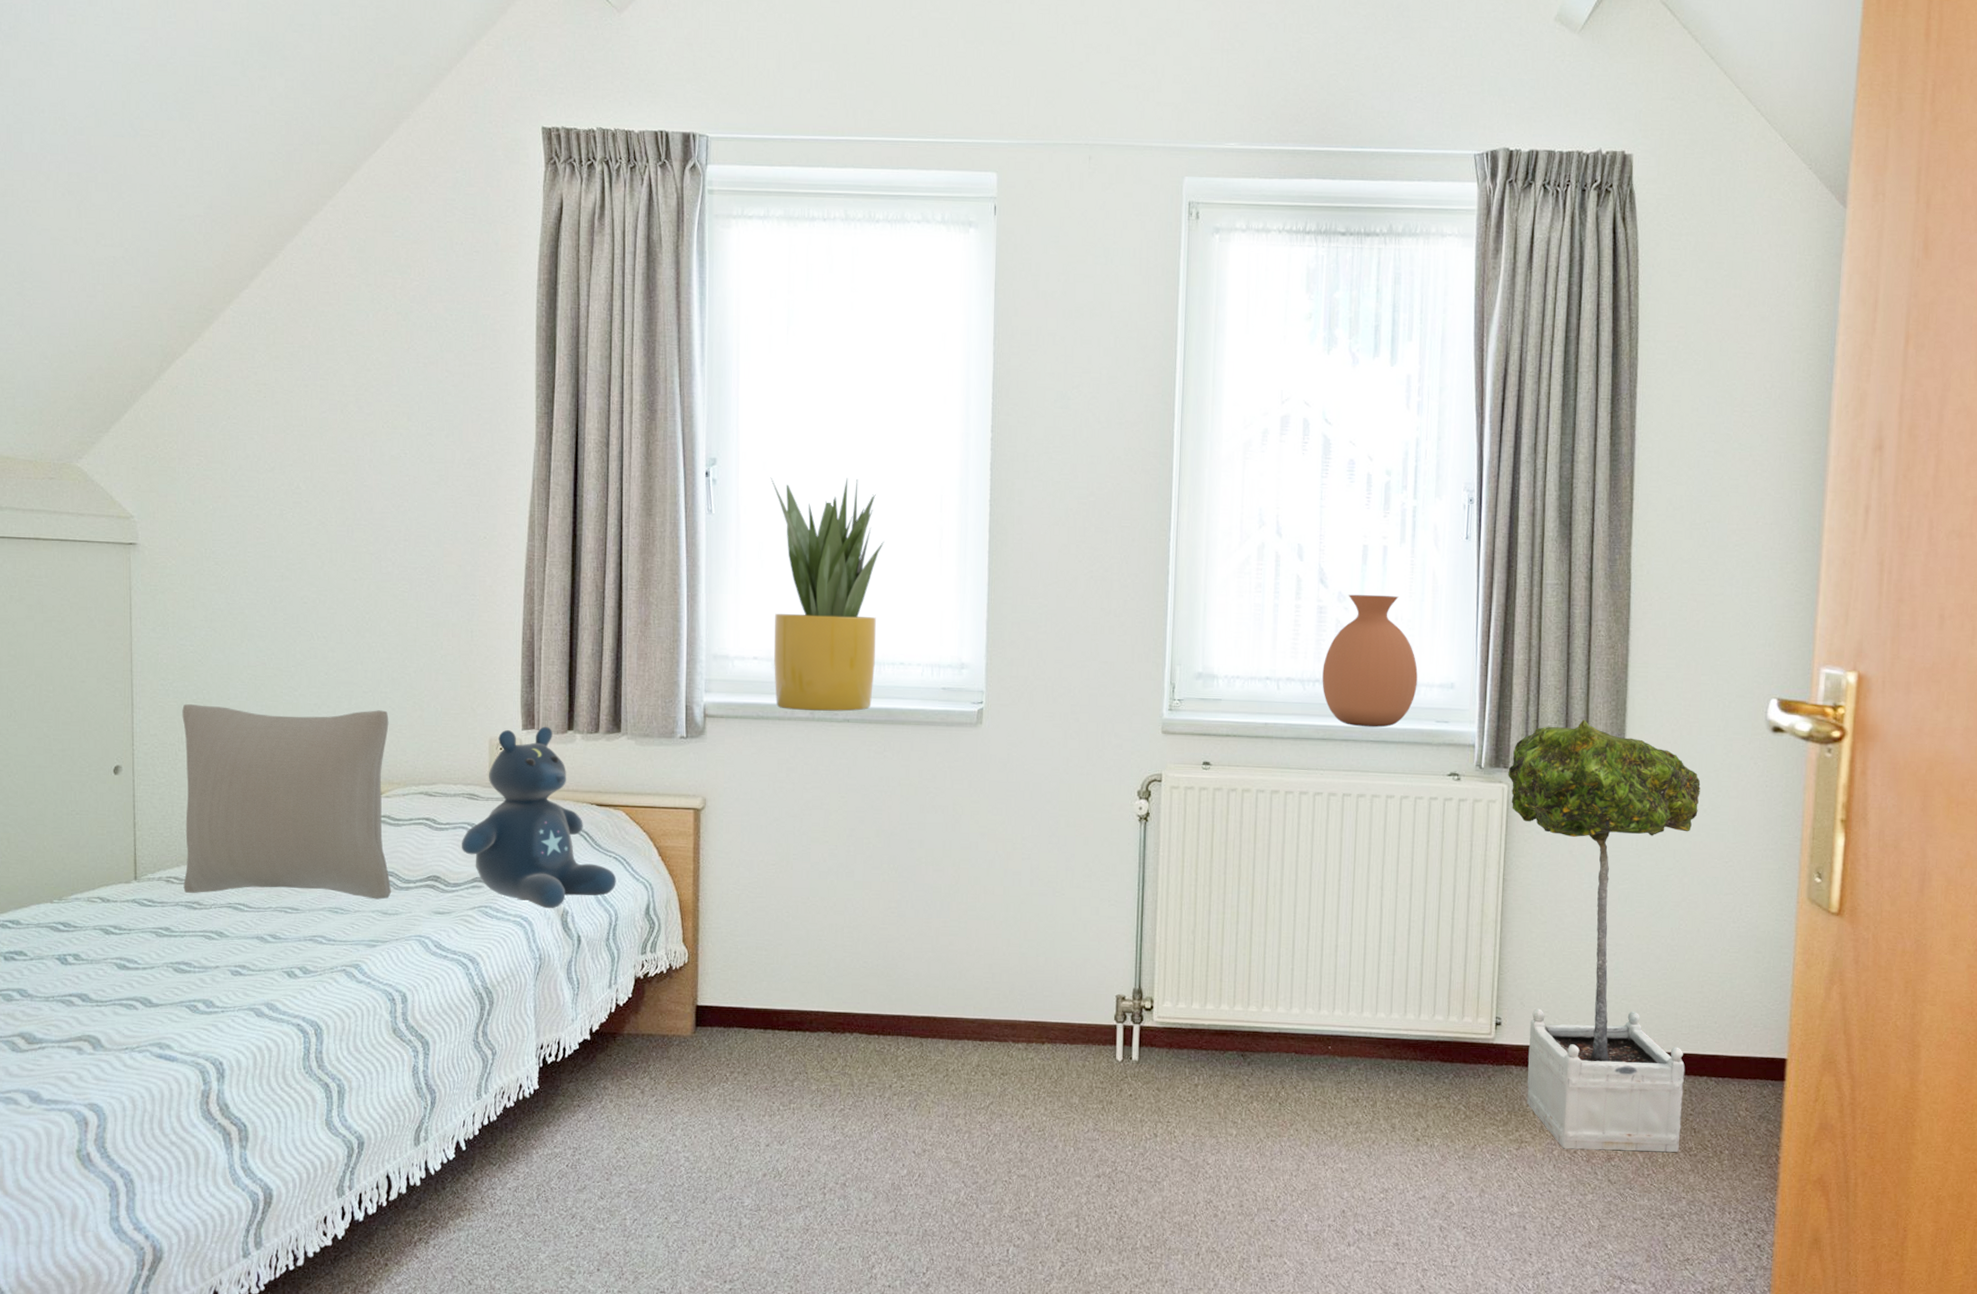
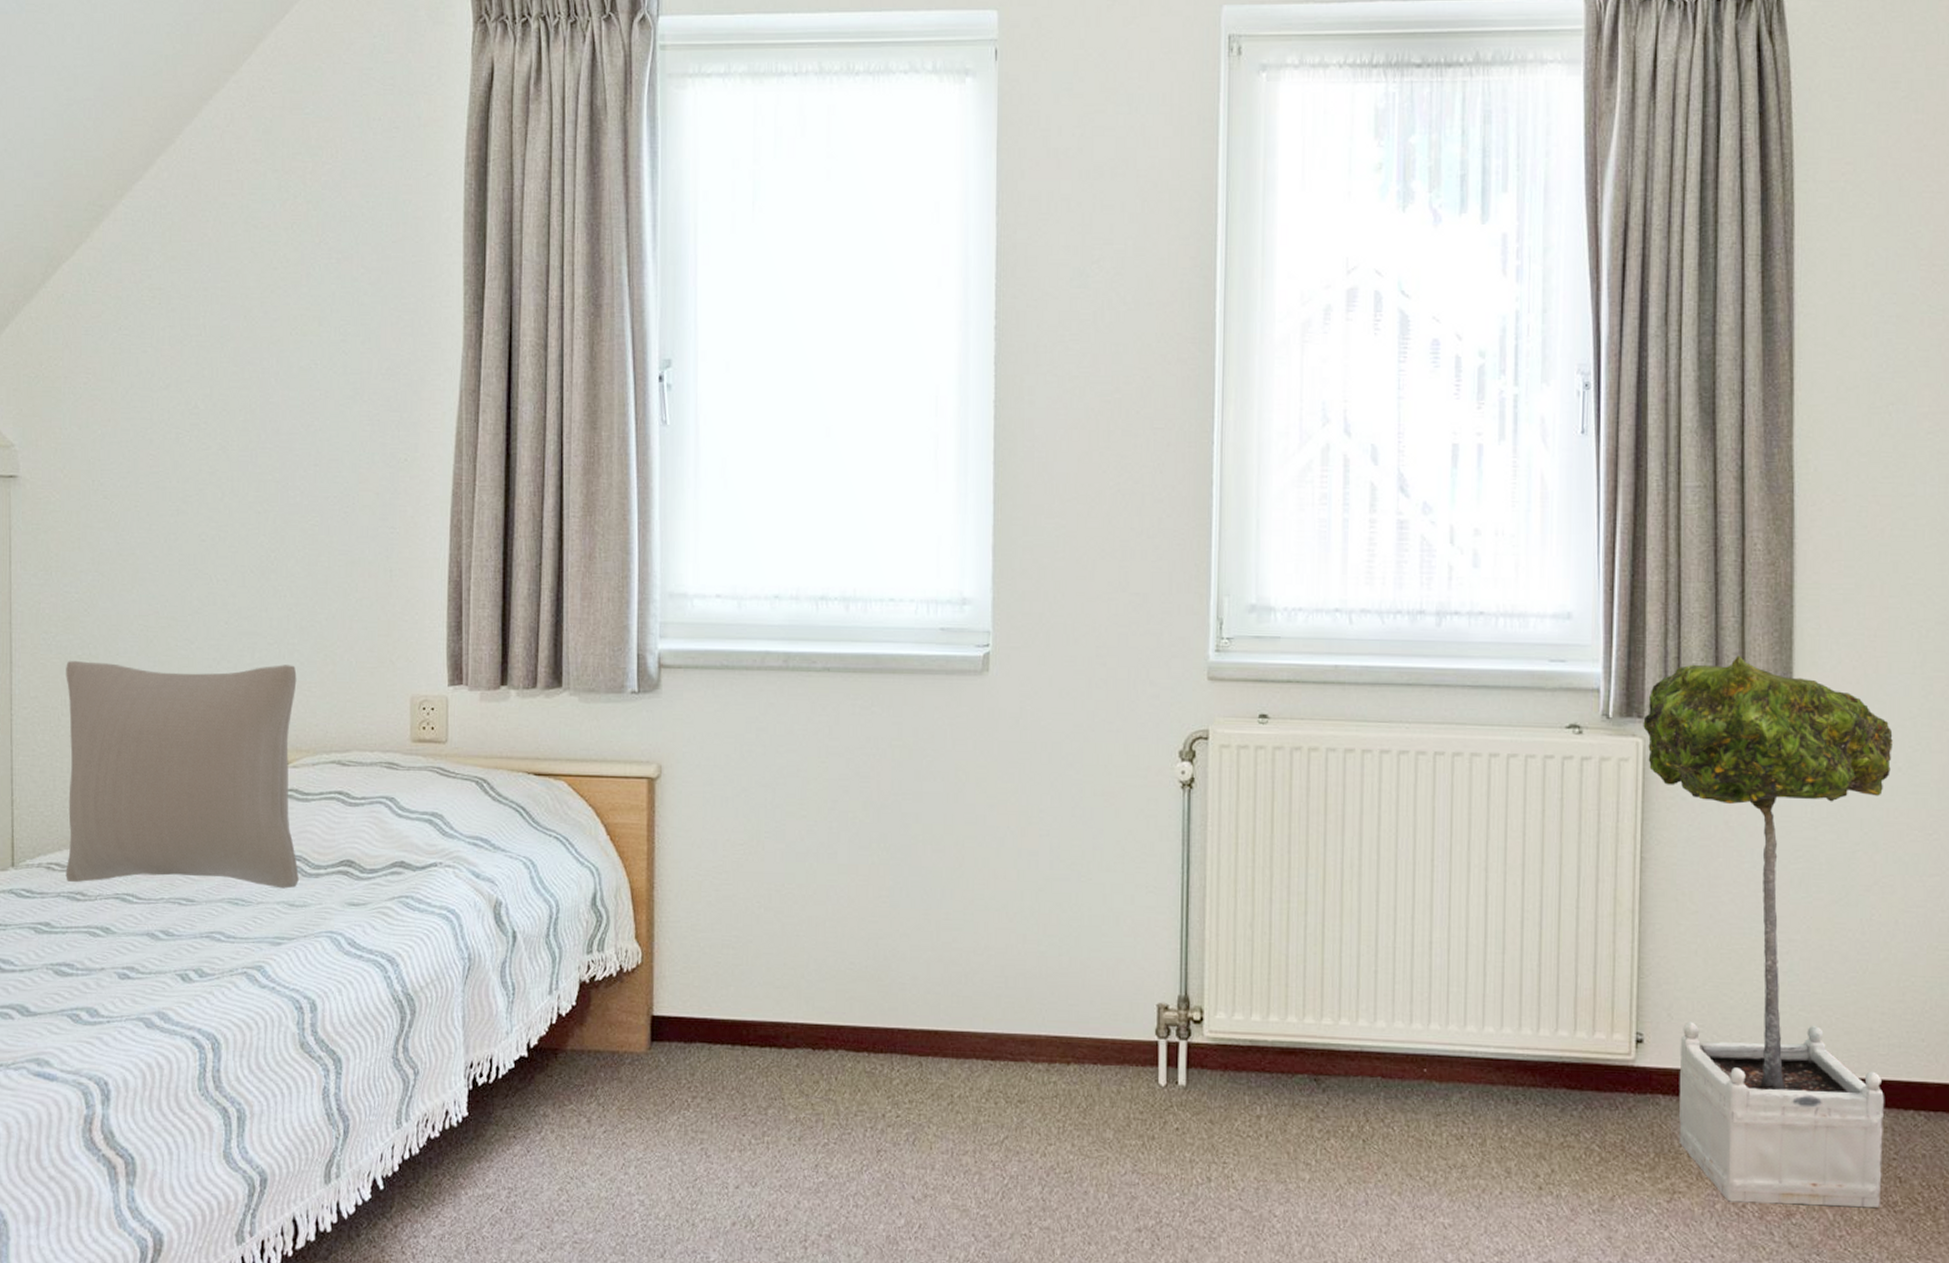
stuffed bear: present [461,726,617,909] -> none [378,681,558,899]
planter: present [770,477,885,712] -> none [734,378,870,659]
vase: present [1322,594,1418,728] -> none [1405,505,1525,669]

